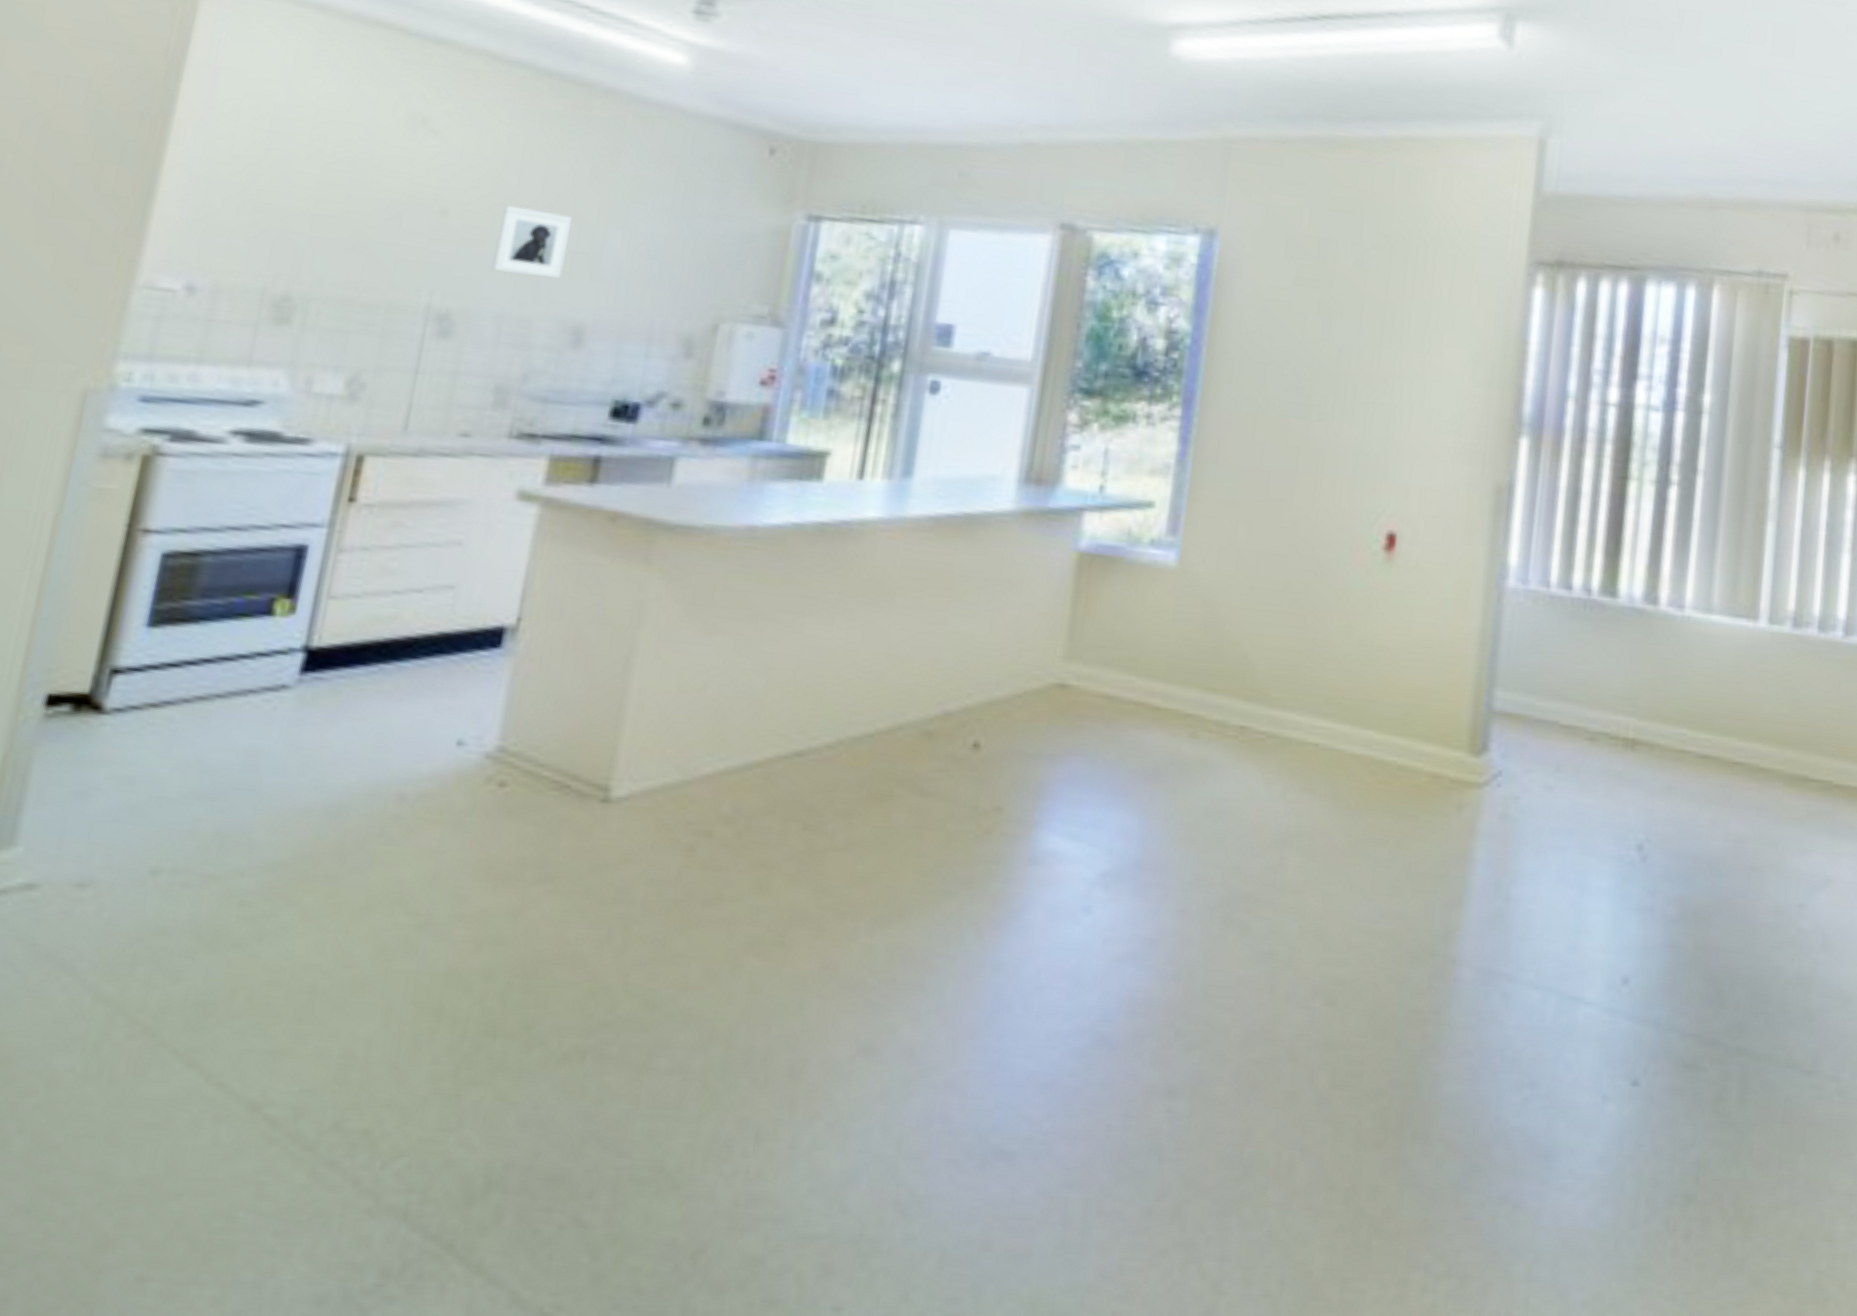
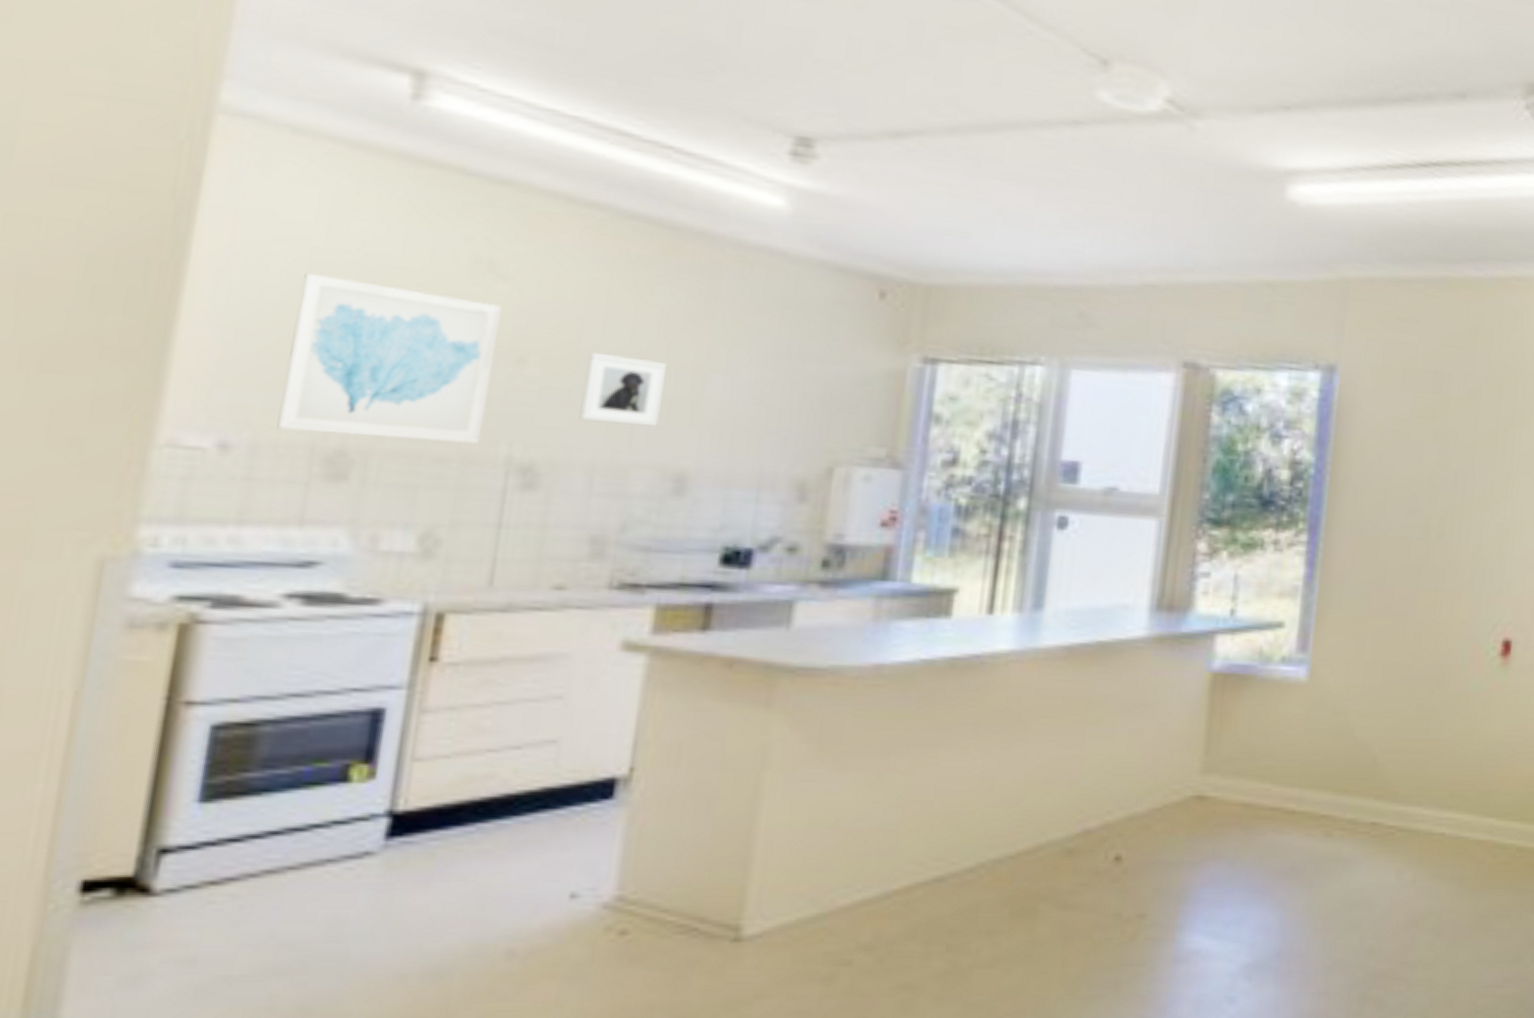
wall art: none [235,127,431,292] -> present [277,272,502,444]

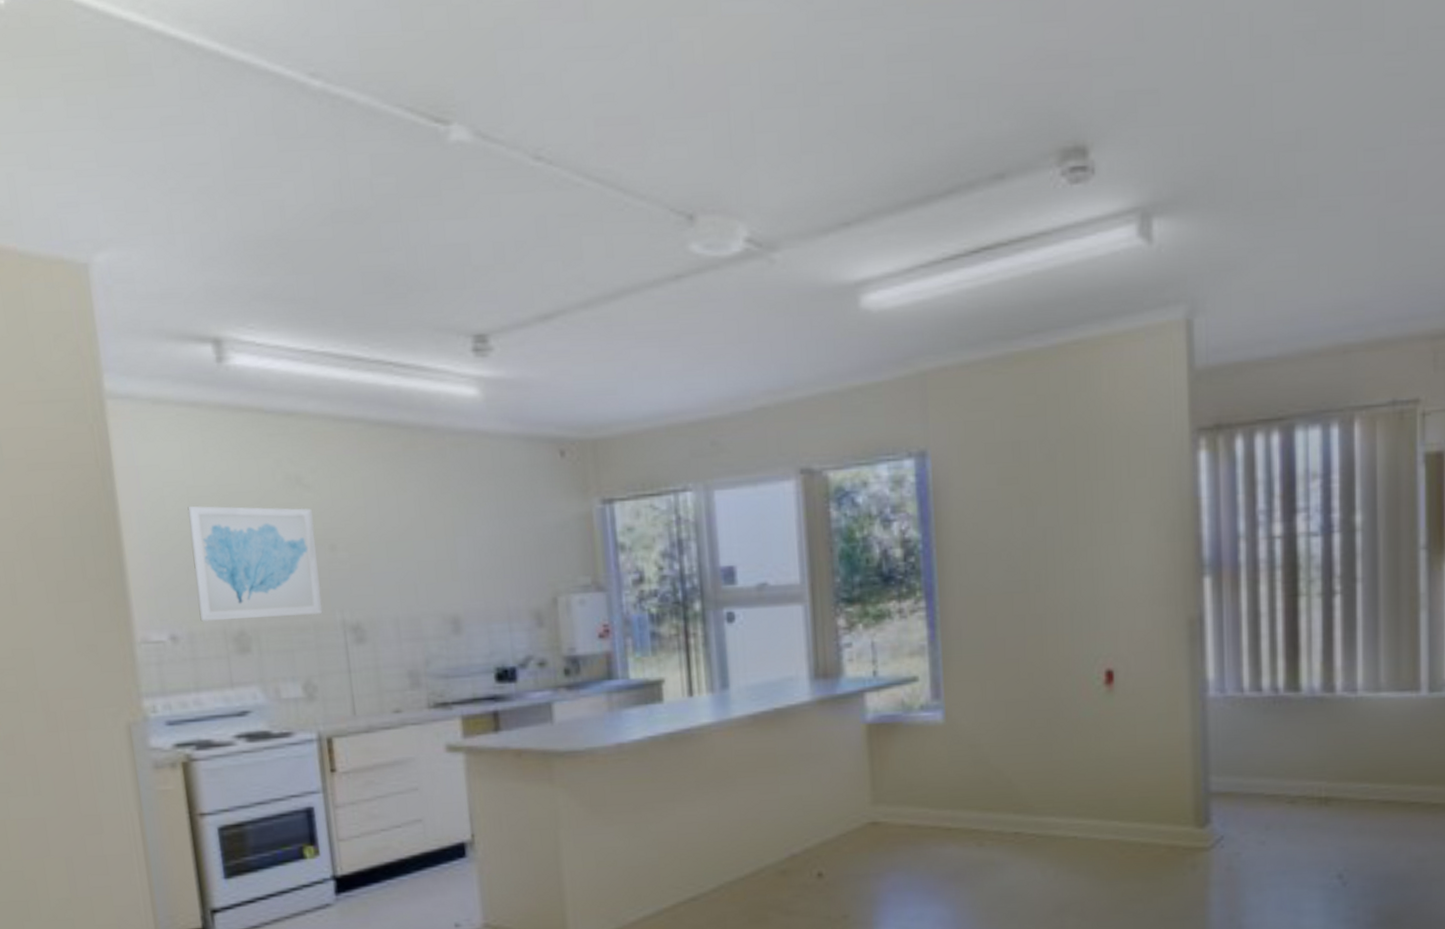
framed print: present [579,352,666,427] -> none [375,533,432,587]

